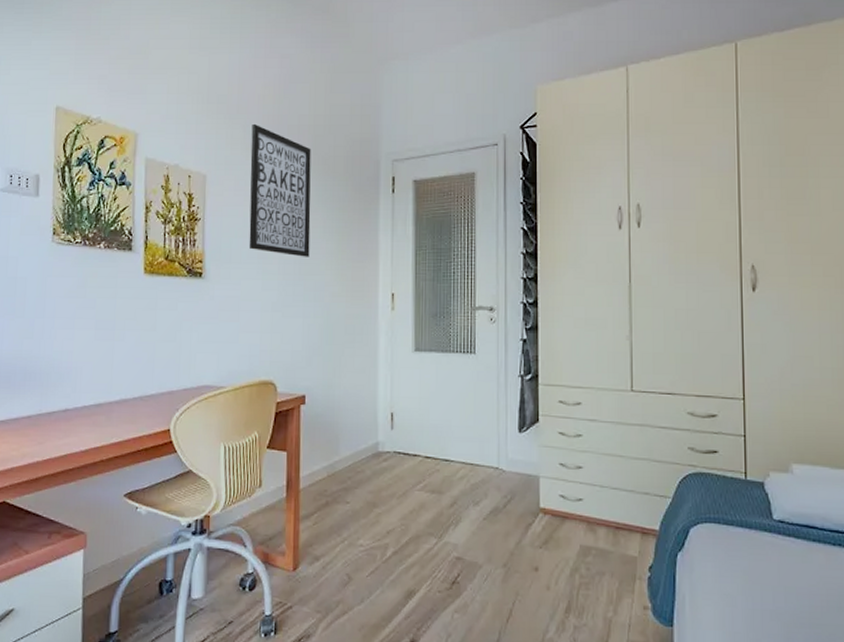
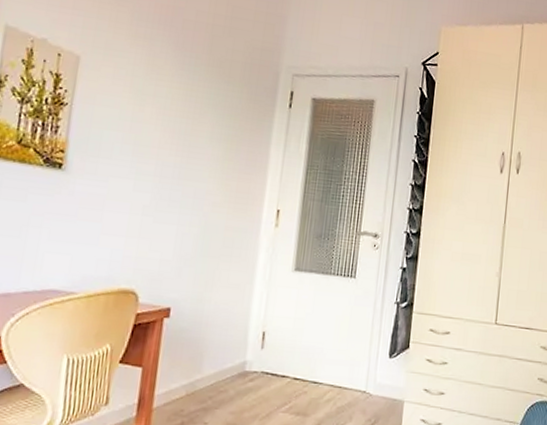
wall art: present [249,123,311,257] -> none [122,10,207,162]

